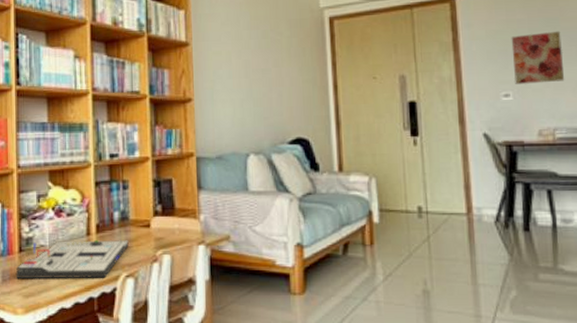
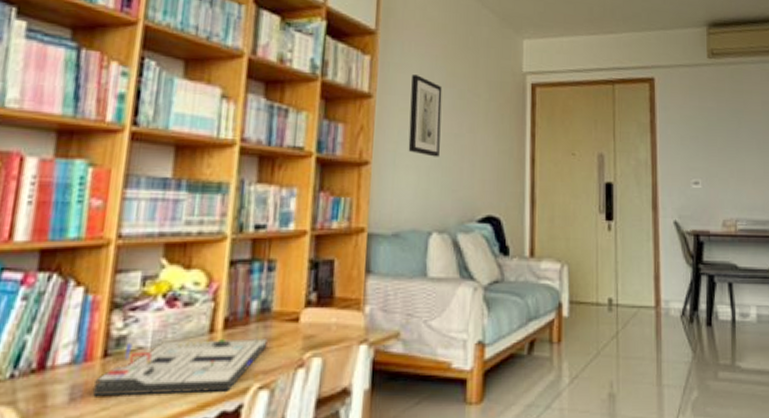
wall art: none [221,22,250,91] -> present [408,75,443,157]
wall art: present [511,31,565,84] -> none [702,122,747,173]

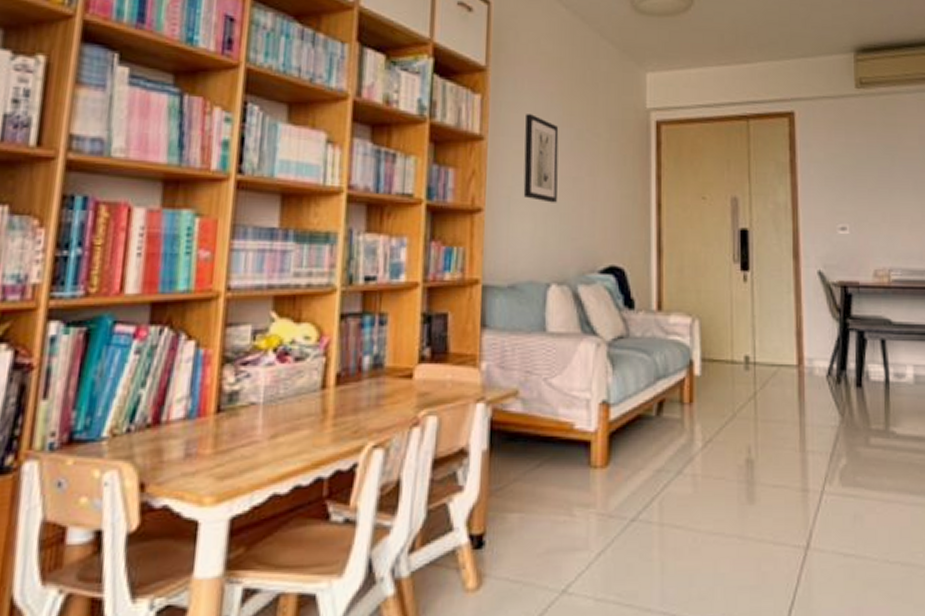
board game: present [92,339,268,396] -> none [206,396,381,452]

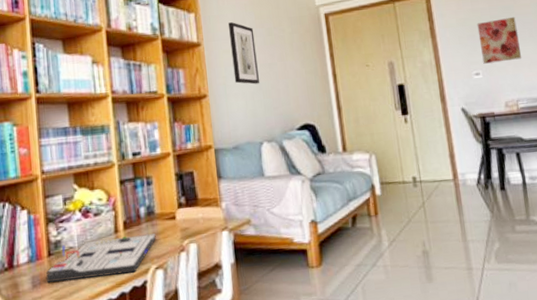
board game: none [206,396,381,452] -> present [45,233,156,282]
wall art: none [850,160,901,217] -> present [477,16,522,64]

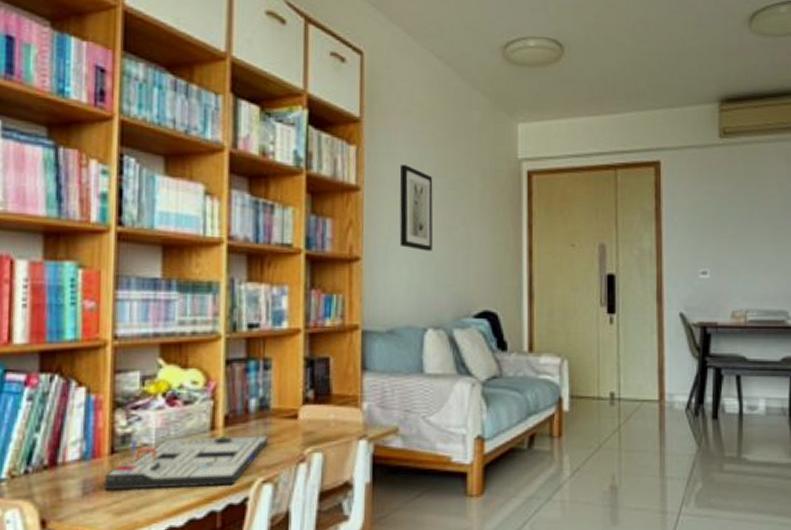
wall art: present [477,16,522,64] -> none [712,207,759,262]

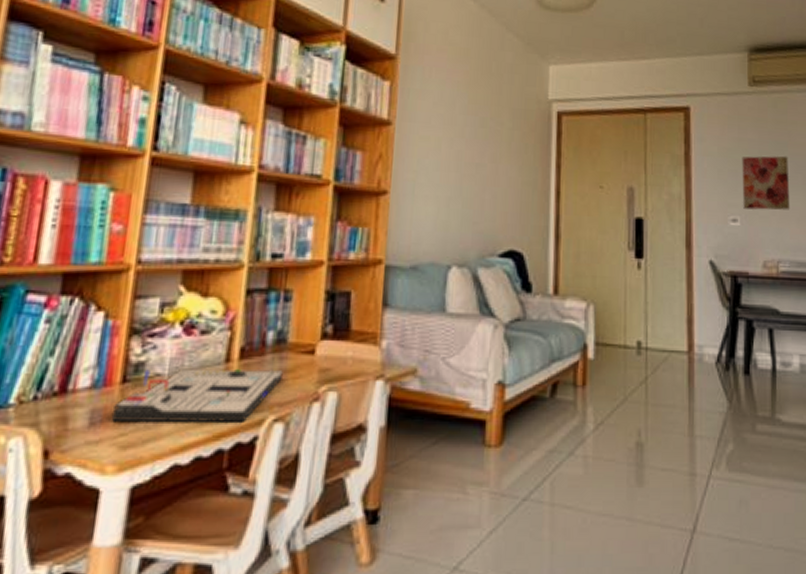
wall art: present [399,165,433,251] -> none [427,101,464,188]
wall art: none [712,207,759,262] -> present [742,156,790,210]

